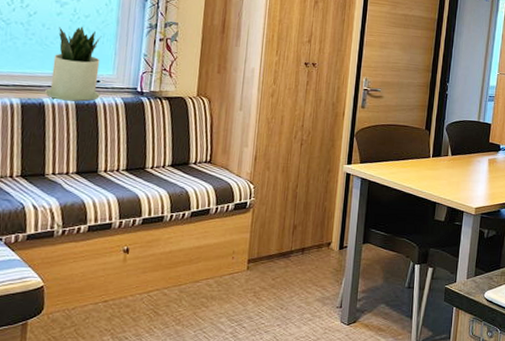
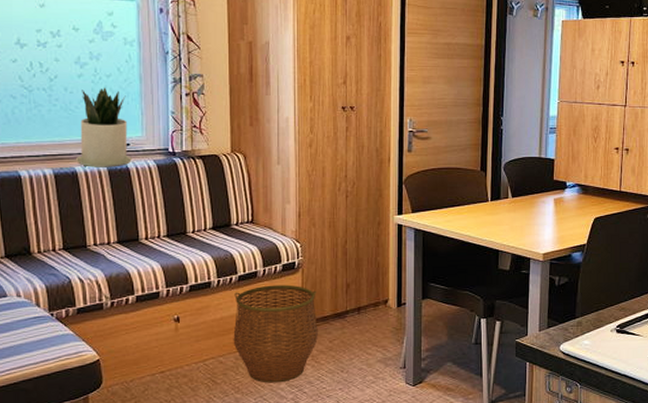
basket: none [179,222,265,317] -> present [233,284,319,383]

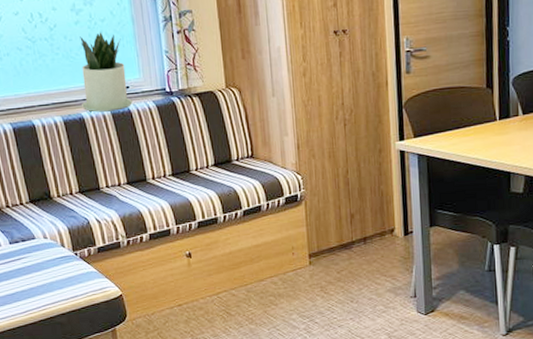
basket: present [233,284,319,383] -> none [241,217,326,314]

